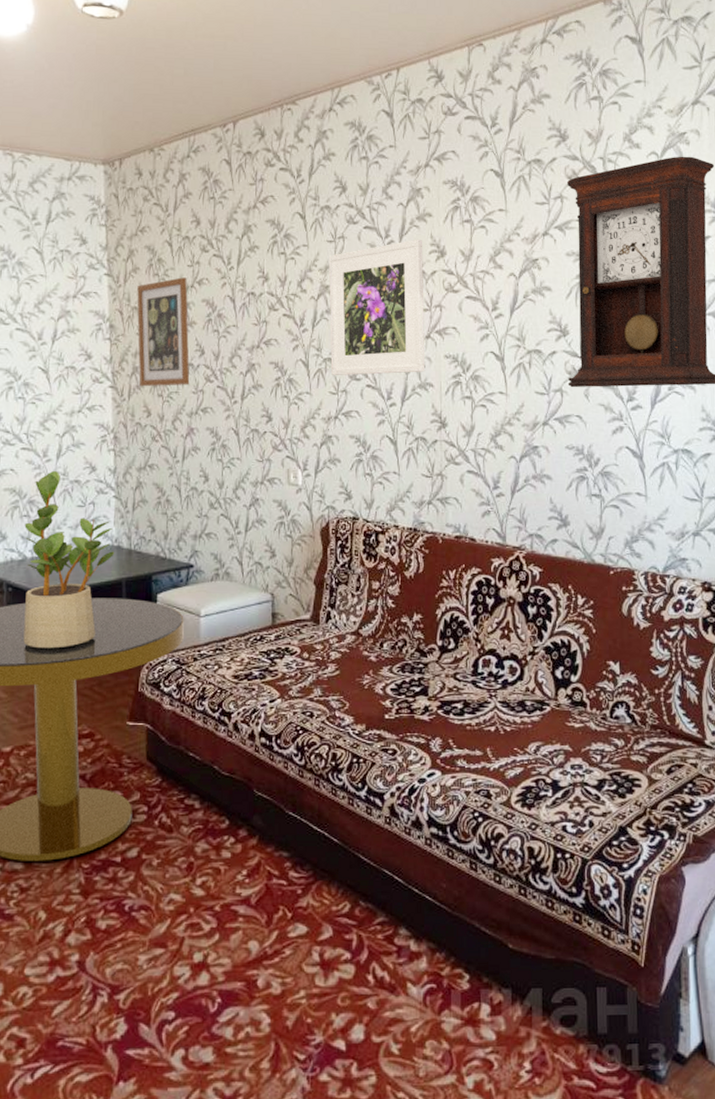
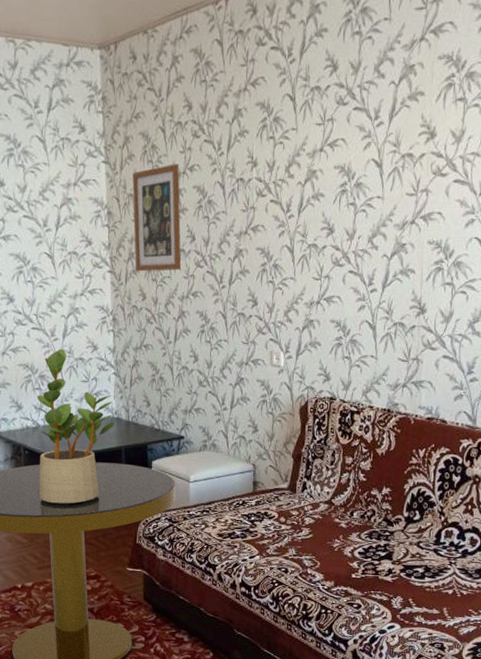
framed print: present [328,239,425,375] -> none [315,119,413,261]

